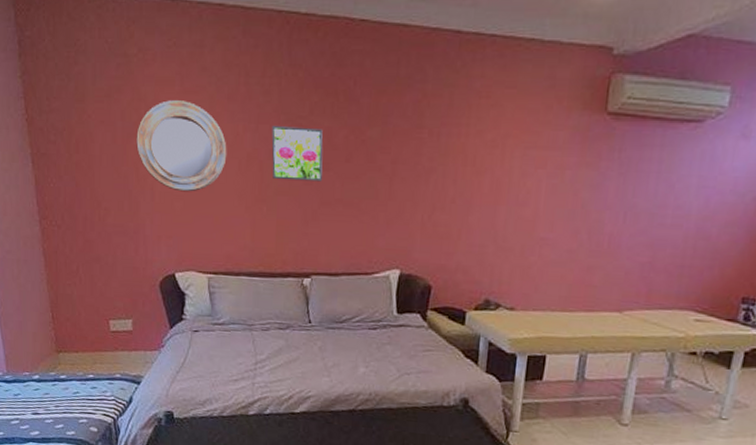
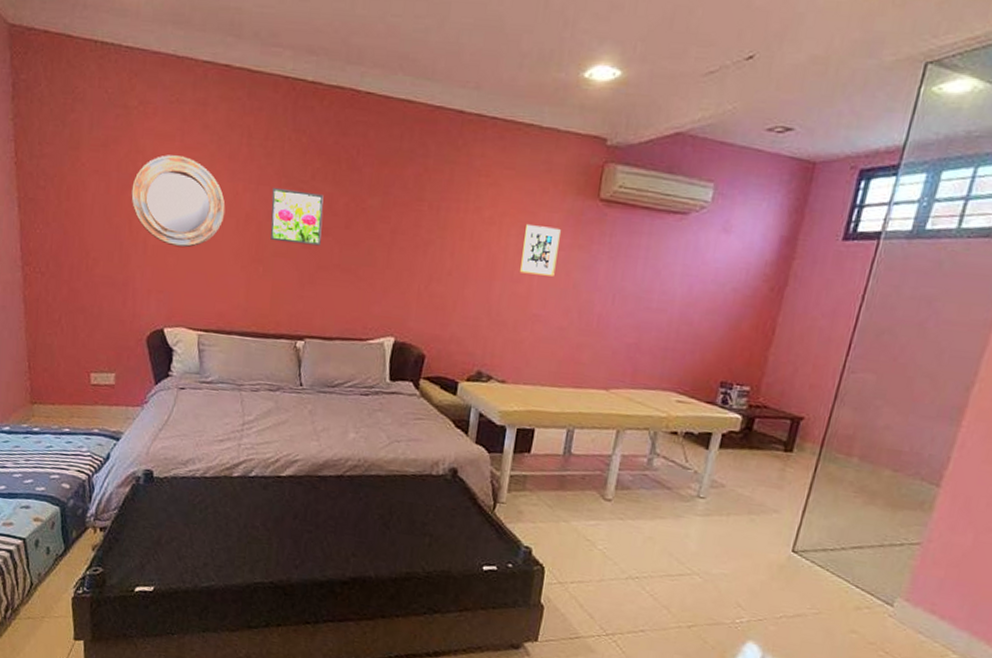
picture frame: none [524,145,567,197] -> present [519,225,561,276]

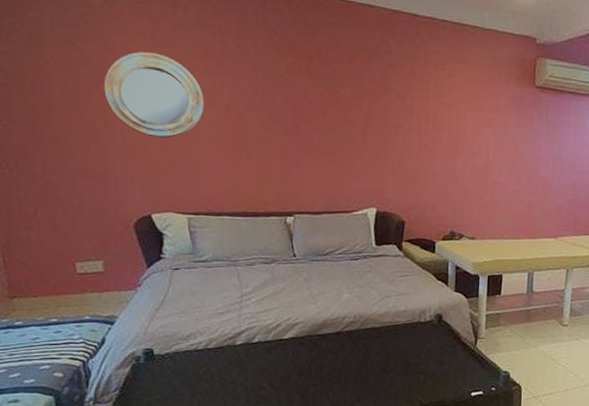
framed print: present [270,187,324,246] -> none [250,80,301,132]
picture frame: present [519,225,561,276] -> none [477,108,507,150]

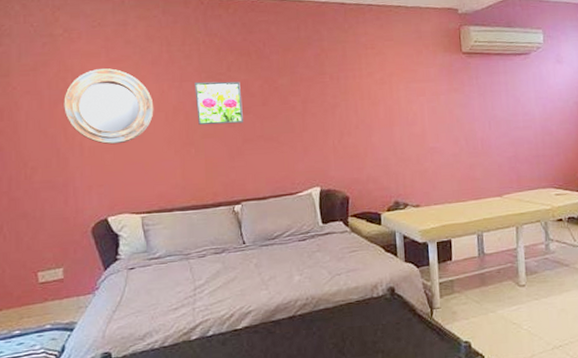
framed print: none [250,80,301,132] -> present [194,81,243,126]

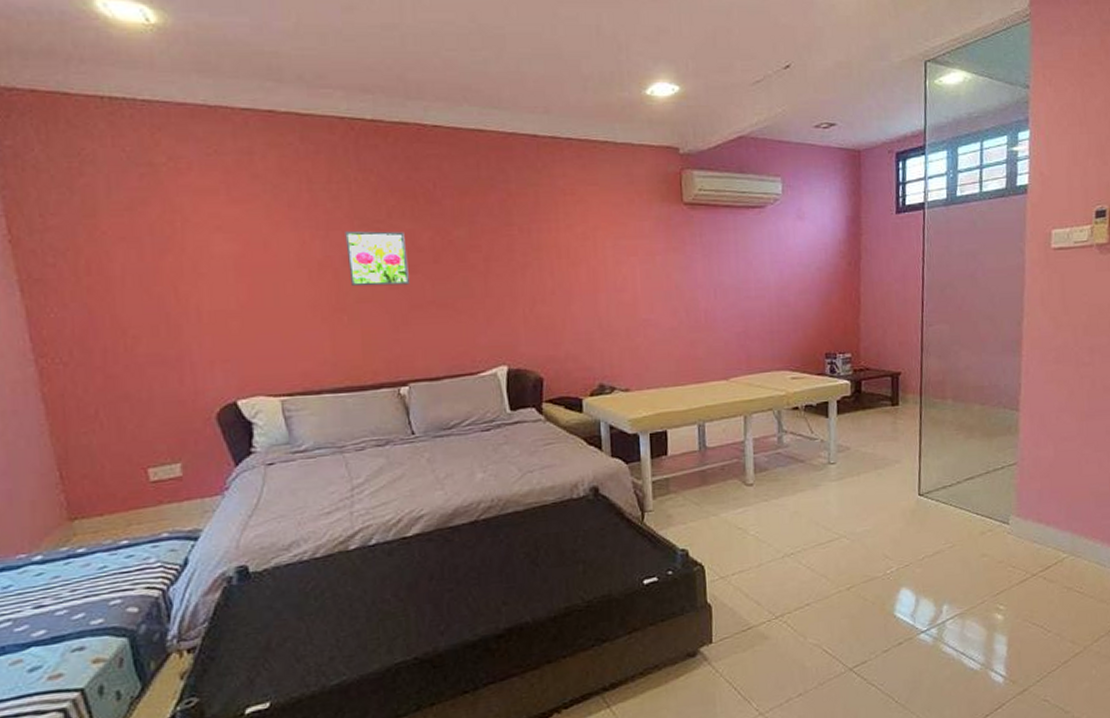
home mirror: present [64,68,154,145] -> none [172,210,293,309]

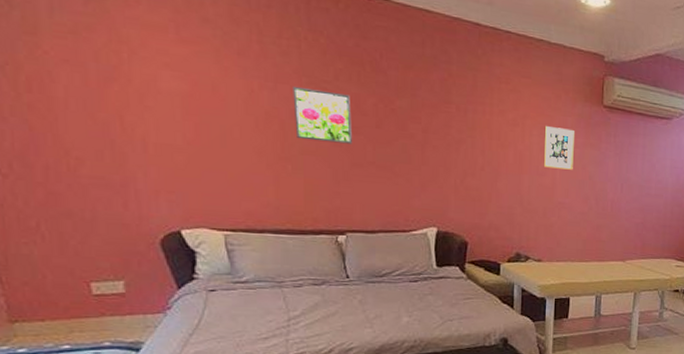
picture frame: none [618,234,656,282] -> present [543,126,574,170]

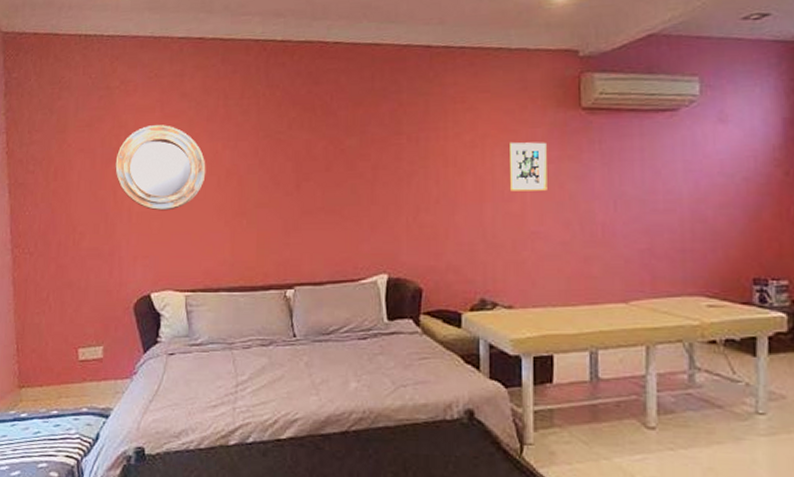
home mirror: none [118,47,240,146] -> present [115,125,206,211]
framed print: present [293,86,352,144] -> none [250,141,303,193]

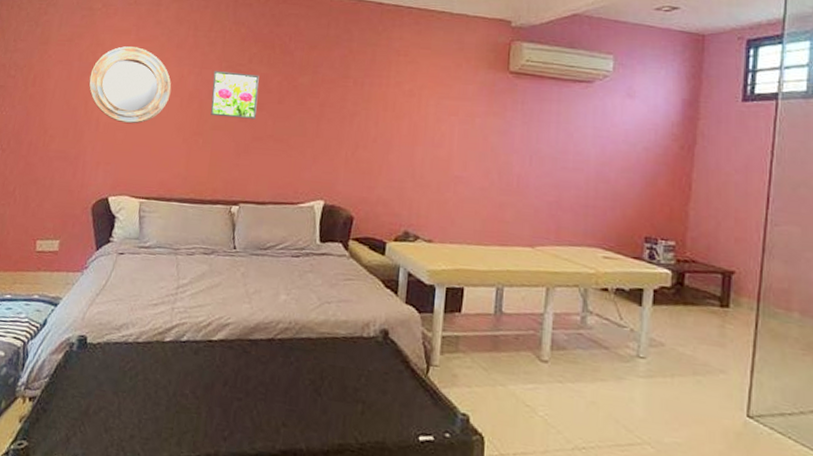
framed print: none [250,141,303,193] -> present [211,70,259,119]
picture frame: present [508,142,547,192] -> none [439,96,476,141]

